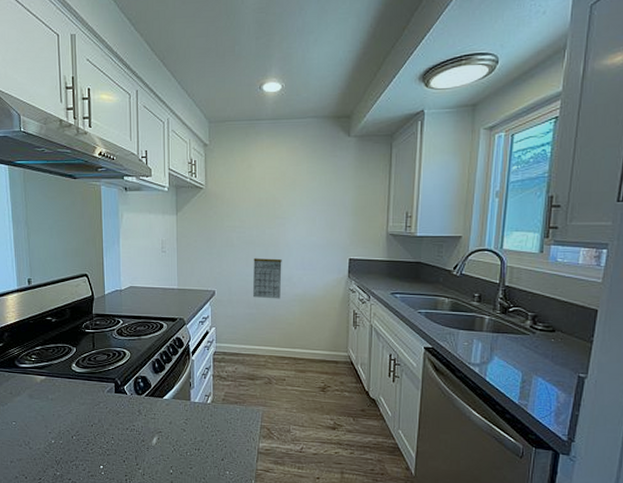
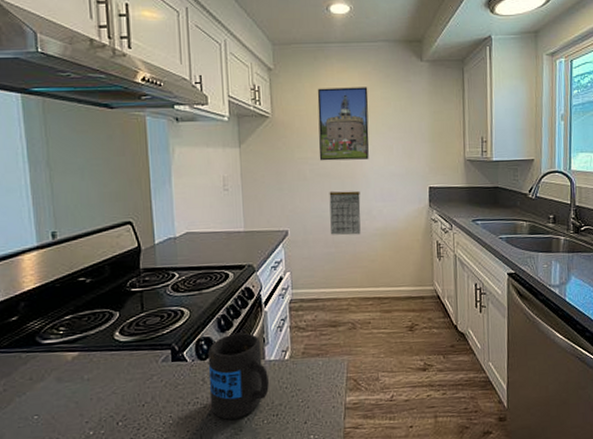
mug: none [143,375,193,448] -> present [207,332,269,420]
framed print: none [246,161,295,230] -> present [317,87,370,161]

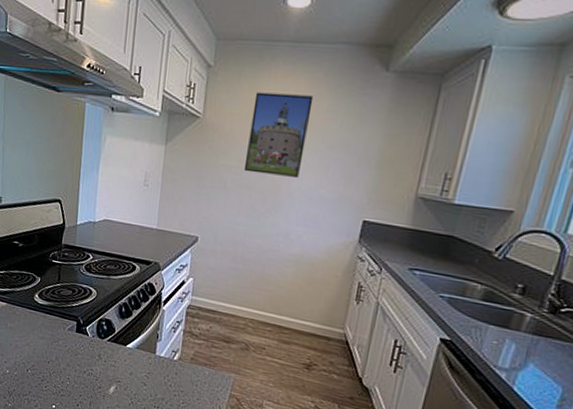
mug: present [207,332,269,420] -> none [101,322,156,399]
calendar: present [329,190,361,236] -> none [240,206,281,257]

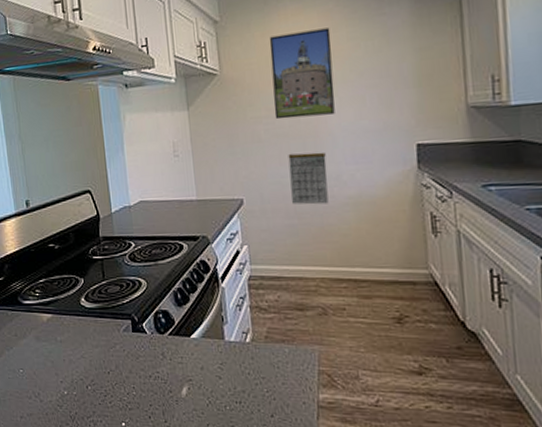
calendar: none [240,206,281,257] -> present [288,152,329,205]

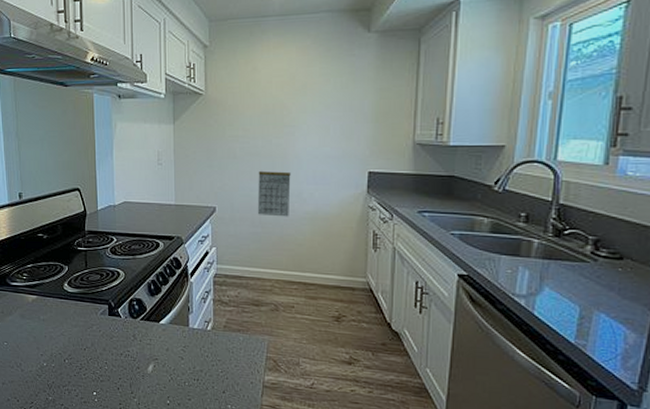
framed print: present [269,27,335,120] -> none [250,62,306,140]

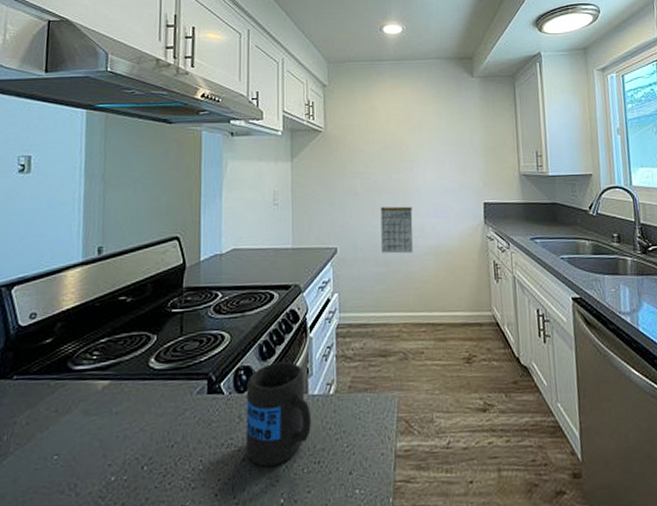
mug: none [138,298,191,376] -> present [245,361,311,467]

